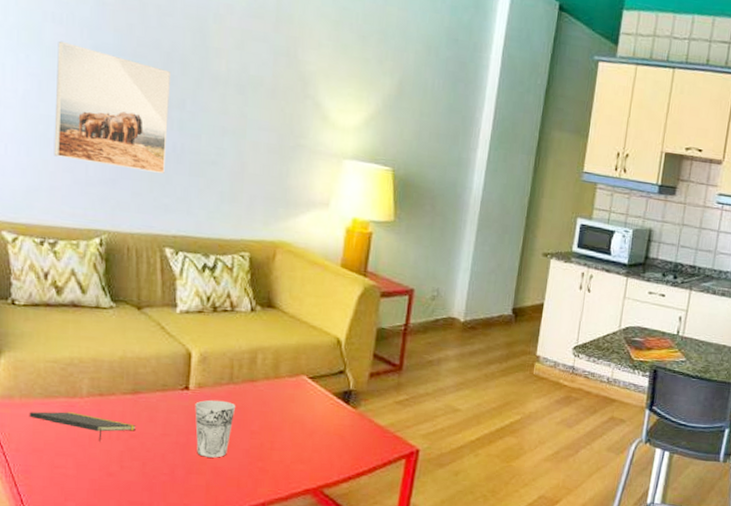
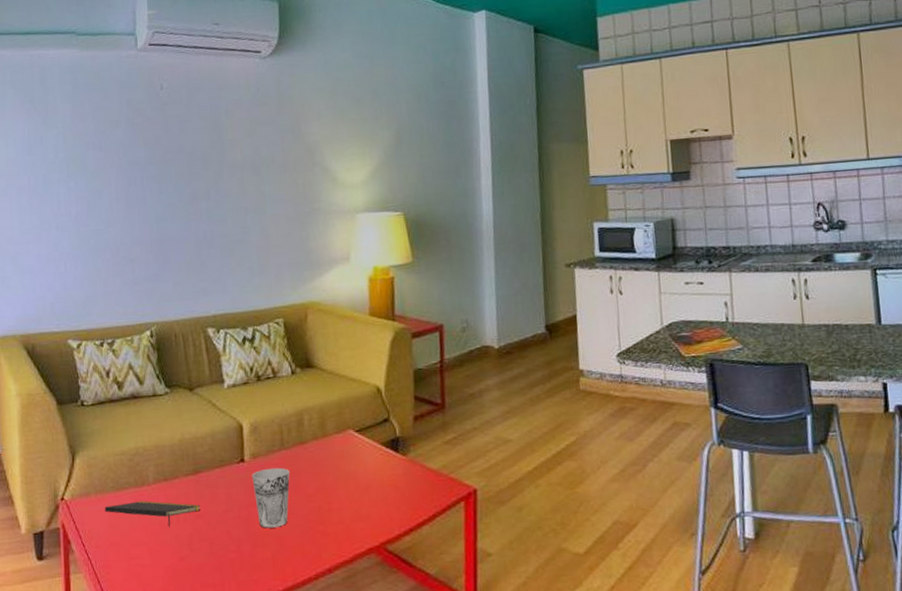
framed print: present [53,40,170,173] -> none [99,163,199,264]

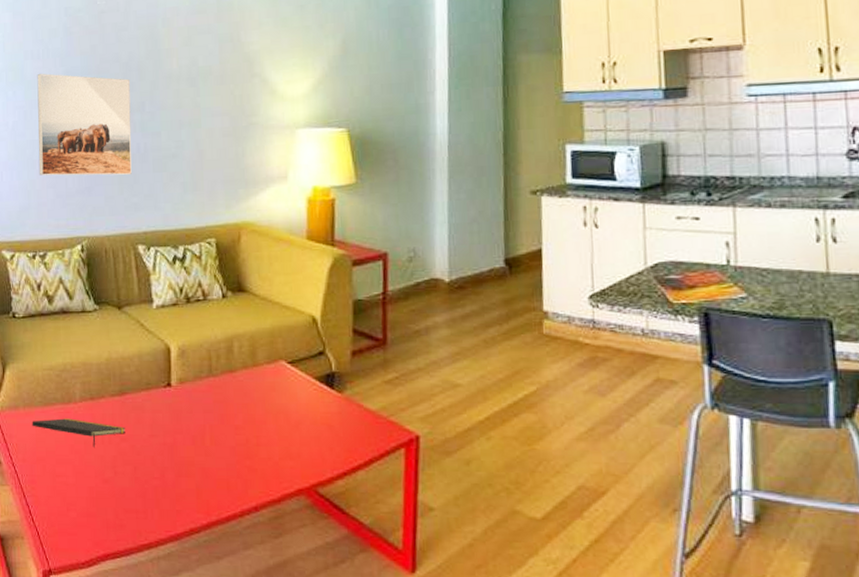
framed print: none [99,163,199,264] -> present [37,73,132,176]
cup: present [252,467,290,528] -> none [178,395,217,458]

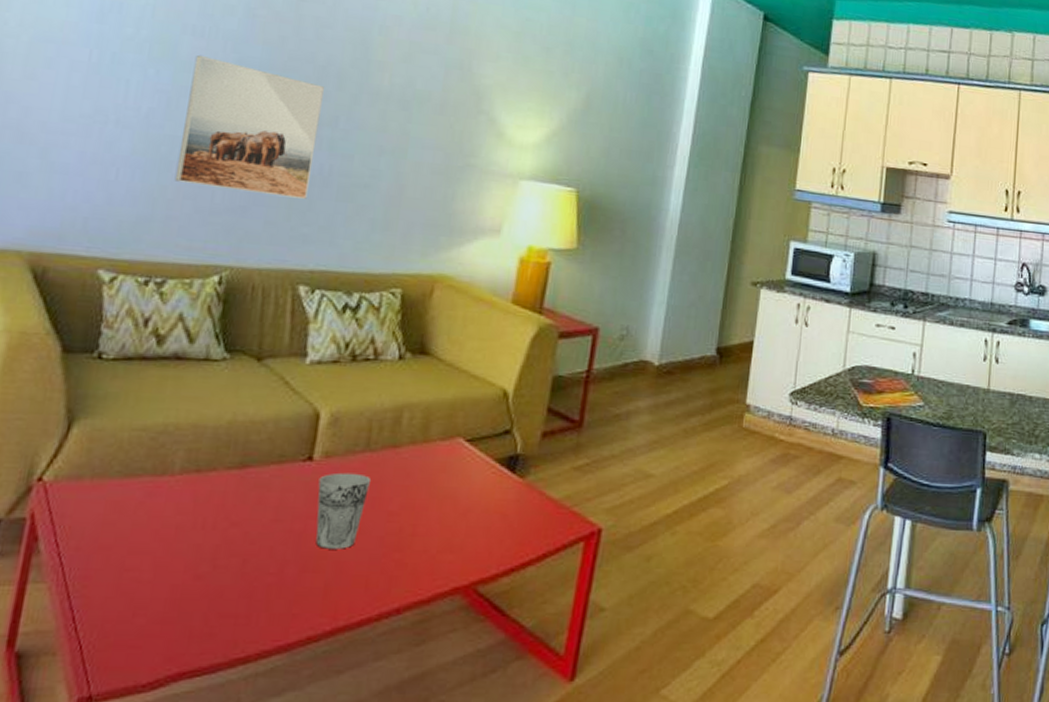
notepad: present [32,418,126,447] -> none [99,494,241,533]
cup: none [178,395,217,458] -> present [316,472,371,549]

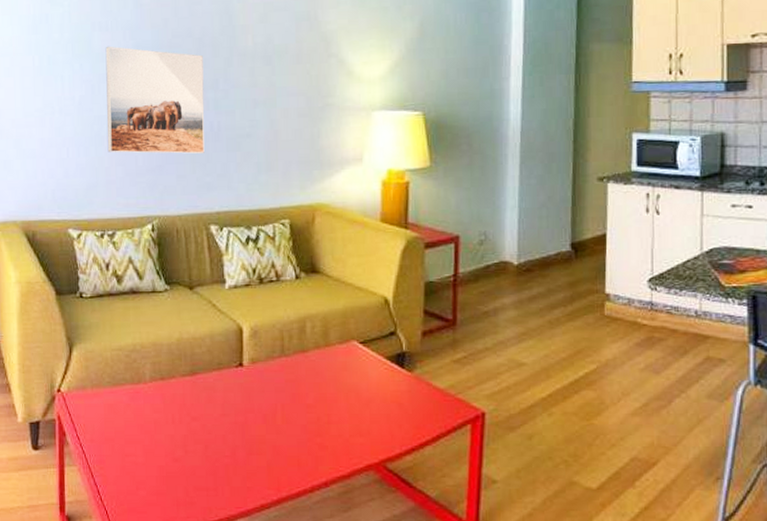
cup: present [316,472,371,549] -> none [250,375,289,436]

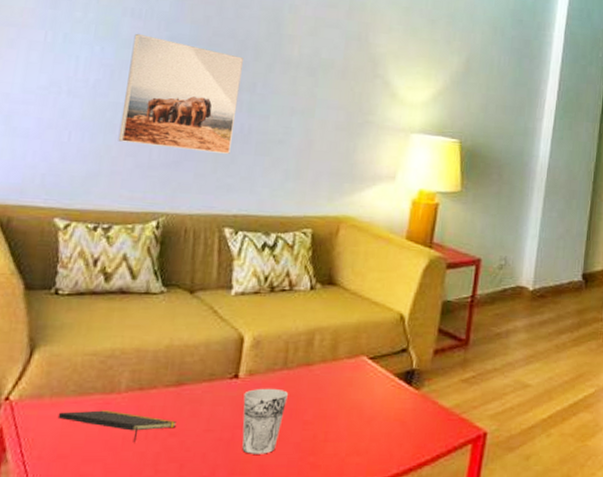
notepad: none [100,398,197,427] -> present [57,410,178,443]
cup: none [250,375,289,436] -> present [242,388,288,454]

